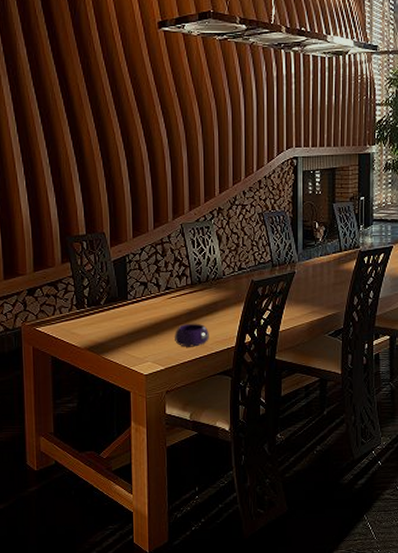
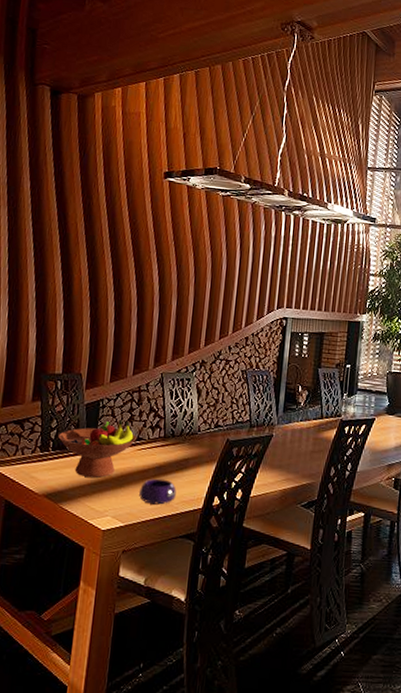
fruit bowl: none [91,271,165,328] -> present [58,419,136,478]

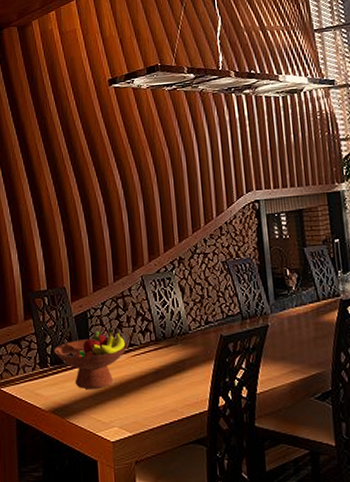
bowl: present [139,478,176,505] -> none [141,383,179,411]

